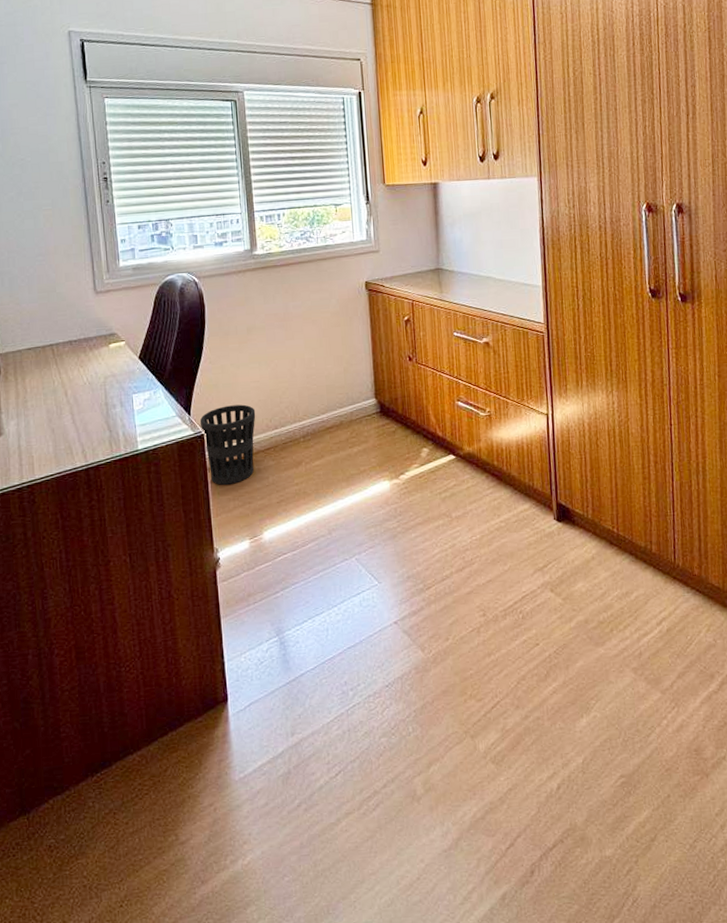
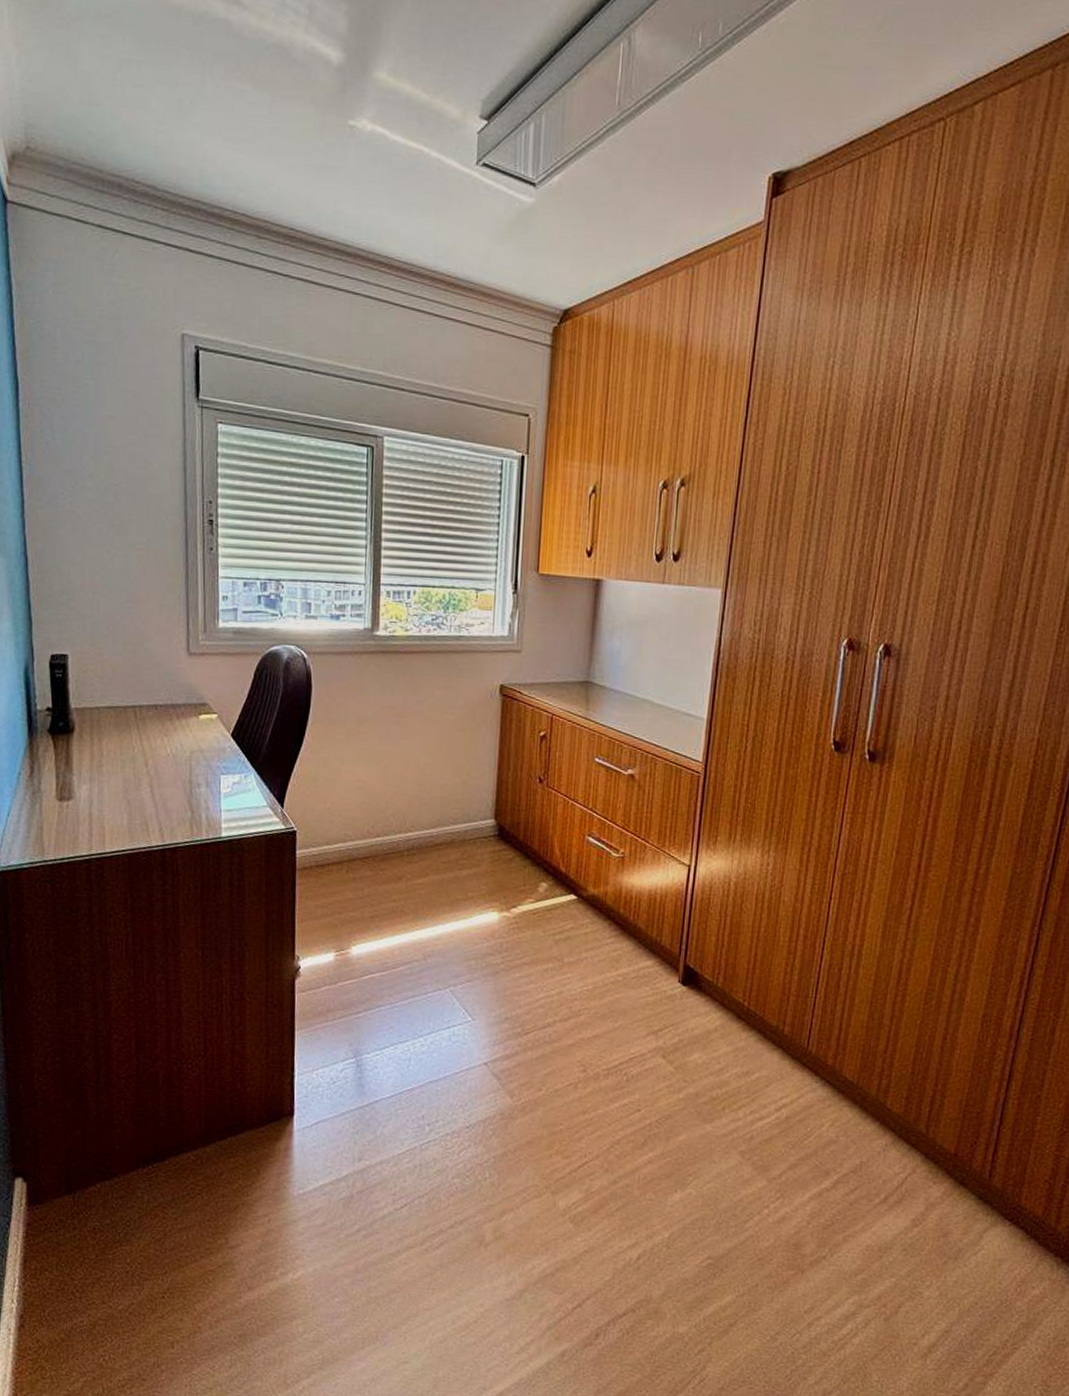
wastebasket: present [199,404,256,485] -> none [293,803,357,890]

